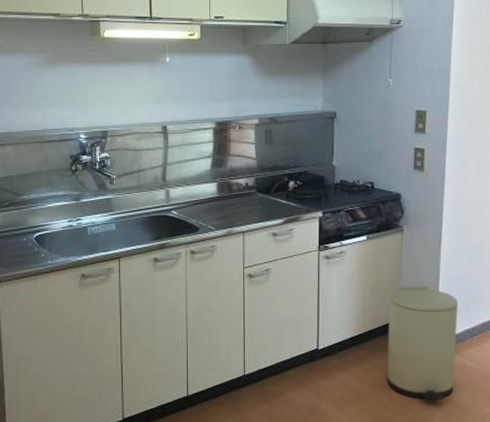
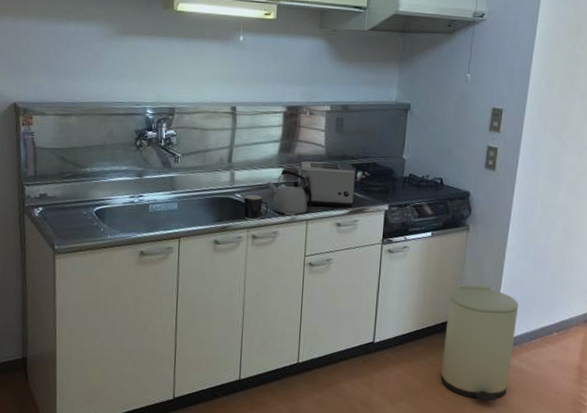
mug: none [180,210,205,237] -> present [243,194,269,221]
kettle: none [202,184,248,230] -> present [267,170,313,216]
toaster: none [231,173,290,218] -> present [297,161,358,208]

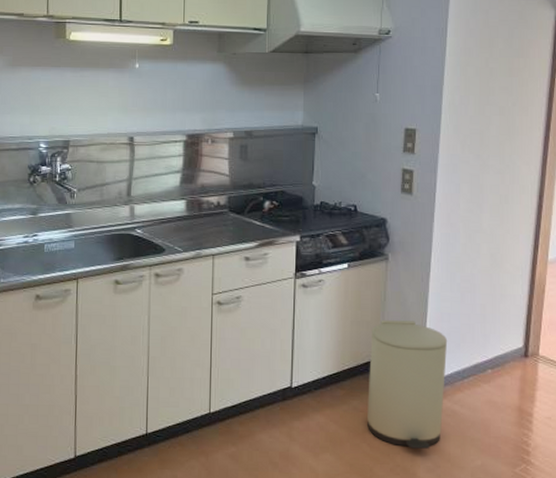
mug: present [243,194,269,221] -> none [145,229,172,258]
kettle: present [267,170,313,216] -> none [169,202,219,252]
toaster: present [297,161,358,208] -> none [201,192,265,241]

